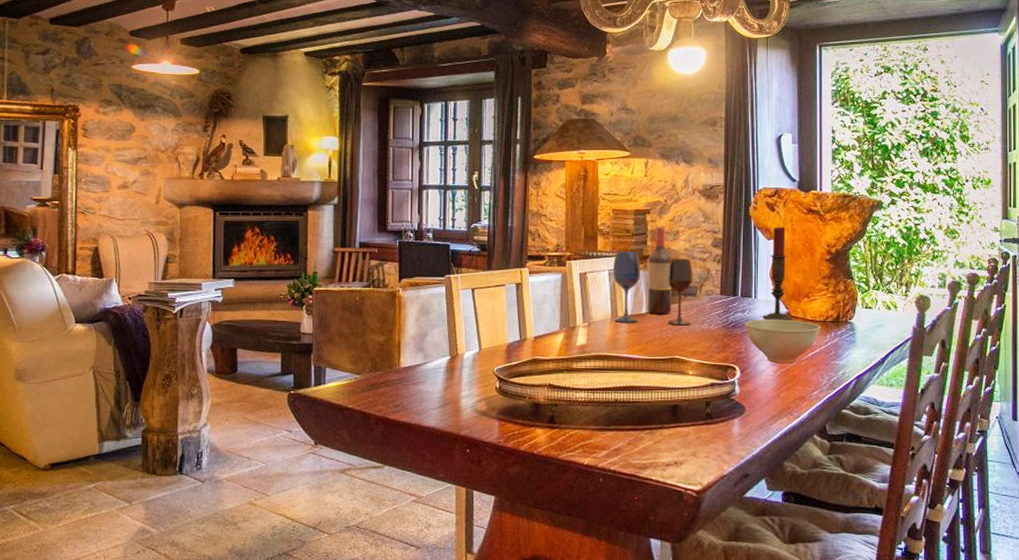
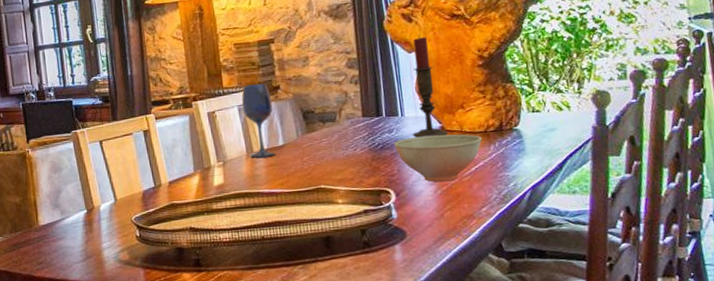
wine bottle: present [647,226,672,315] -> none [277,54,311,146]
wine glass: present [667,258,693,326] -> none [301,83,334,155]

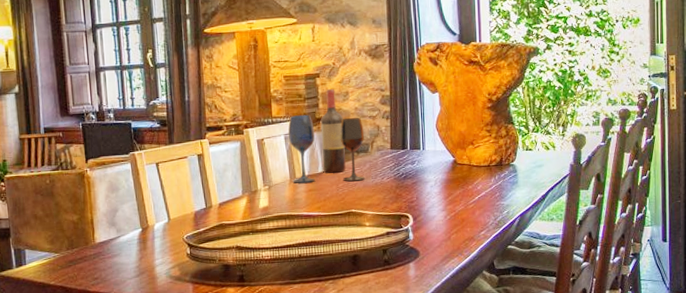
wine bottle: none [277,54,311,146] -> present [320,88,346,173]
wine glass: none [301,83,334,155] -> present [339,117,365,182]
bowl: present [394,133,482,182] -> none [415,167,485,209]
candle: present [412,34,448,138] -> none [430,76,459,169]

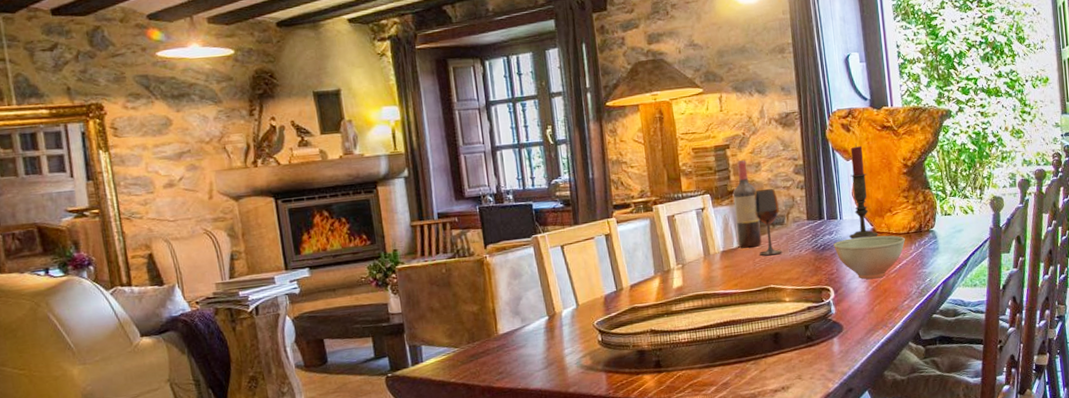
wineglass: present [288,114,315,183] -> none [699,187,730,260]
bowl: none [415,167,485,209] -> present [833,235,905,280]
candle: none [430,76,459,169] -> present [848,143,878,239]

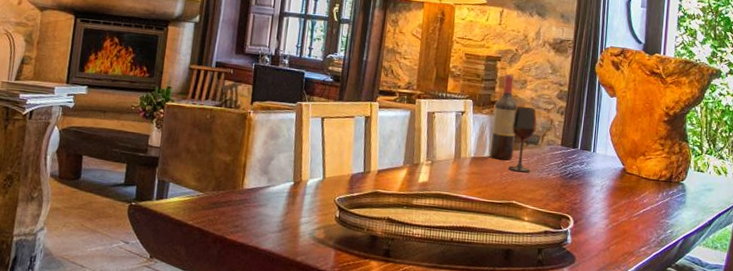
bowl: present [833,235,905,280] -> none [582,172,654,219]
candle: present [848,143,878,239] -> none [598,82,628,177]

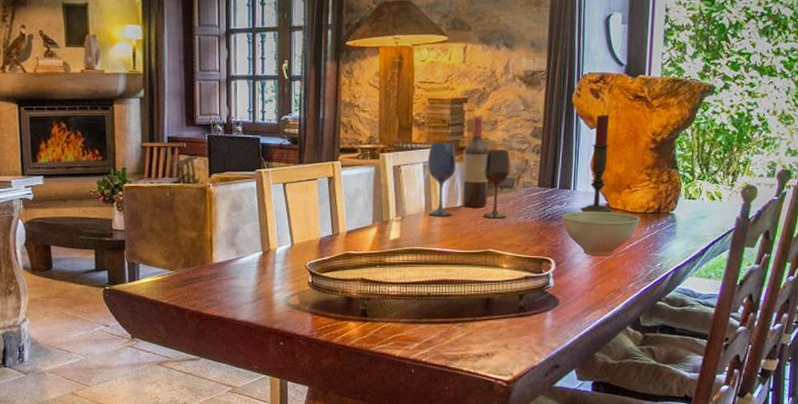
wineglass: none [457,94,487,165] -> present [427,142,456,216]
bowl: none [582,172,654,219] -> present [562,211,640,256]
candle: none [598,82,628,177] -> present [579,111,612,212]

